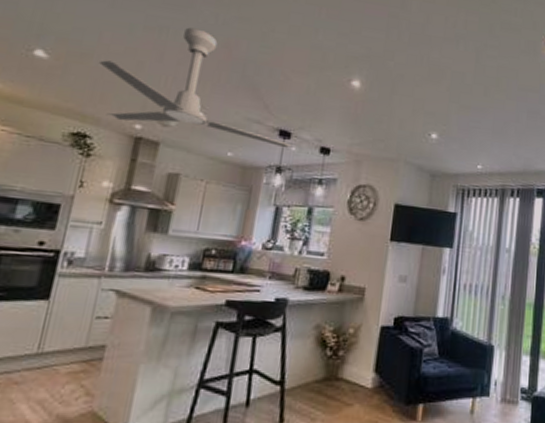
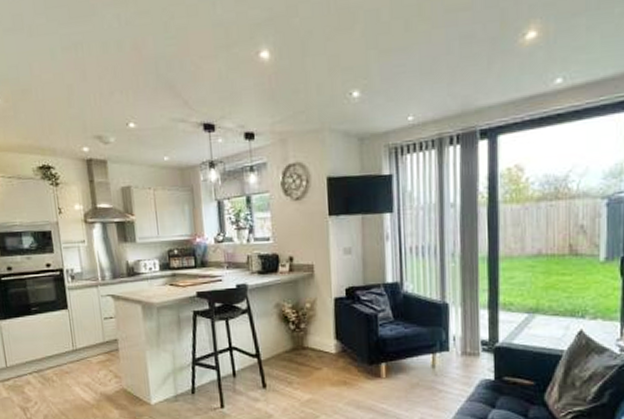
ceiling fan: present [99,27,291,149] -> none [38,36,217,147]

